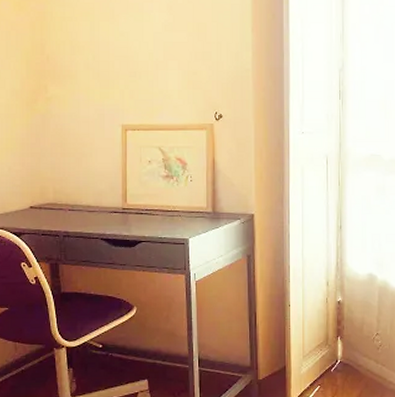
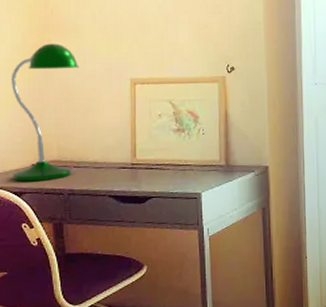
desk lamp: none [11,89,74,223] -> present [11,43,79,182]

